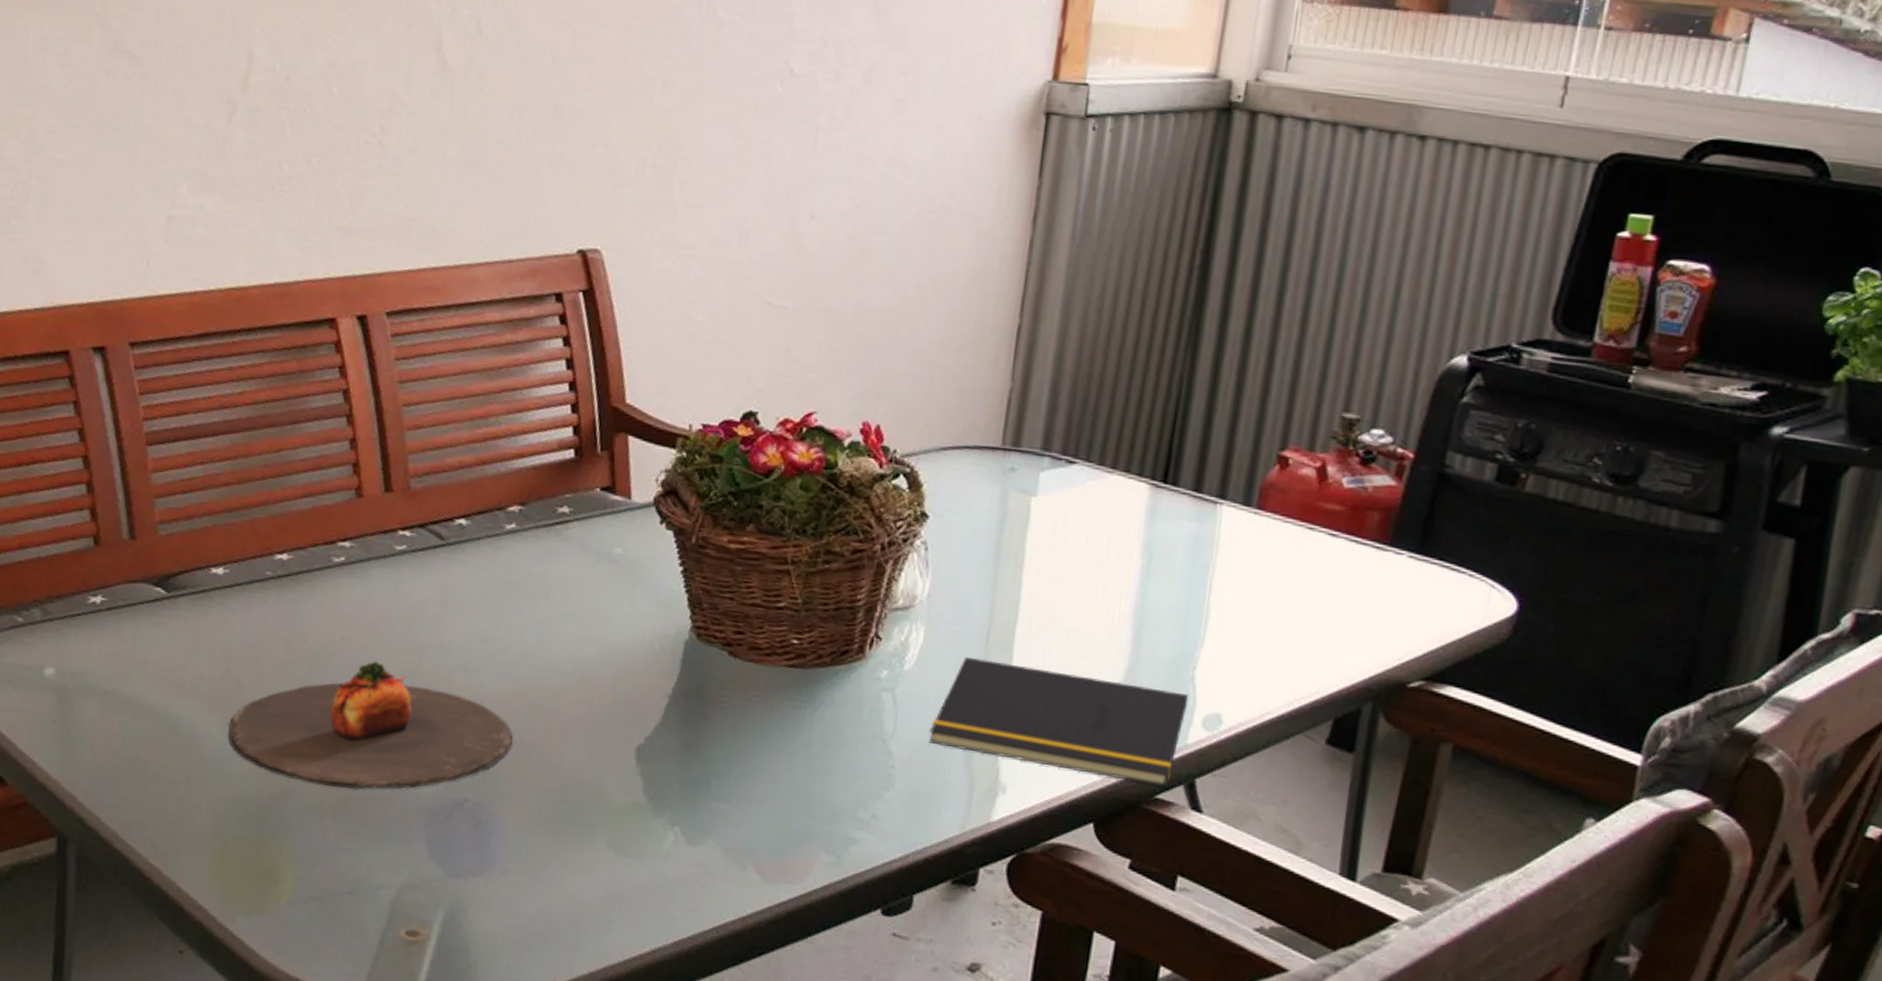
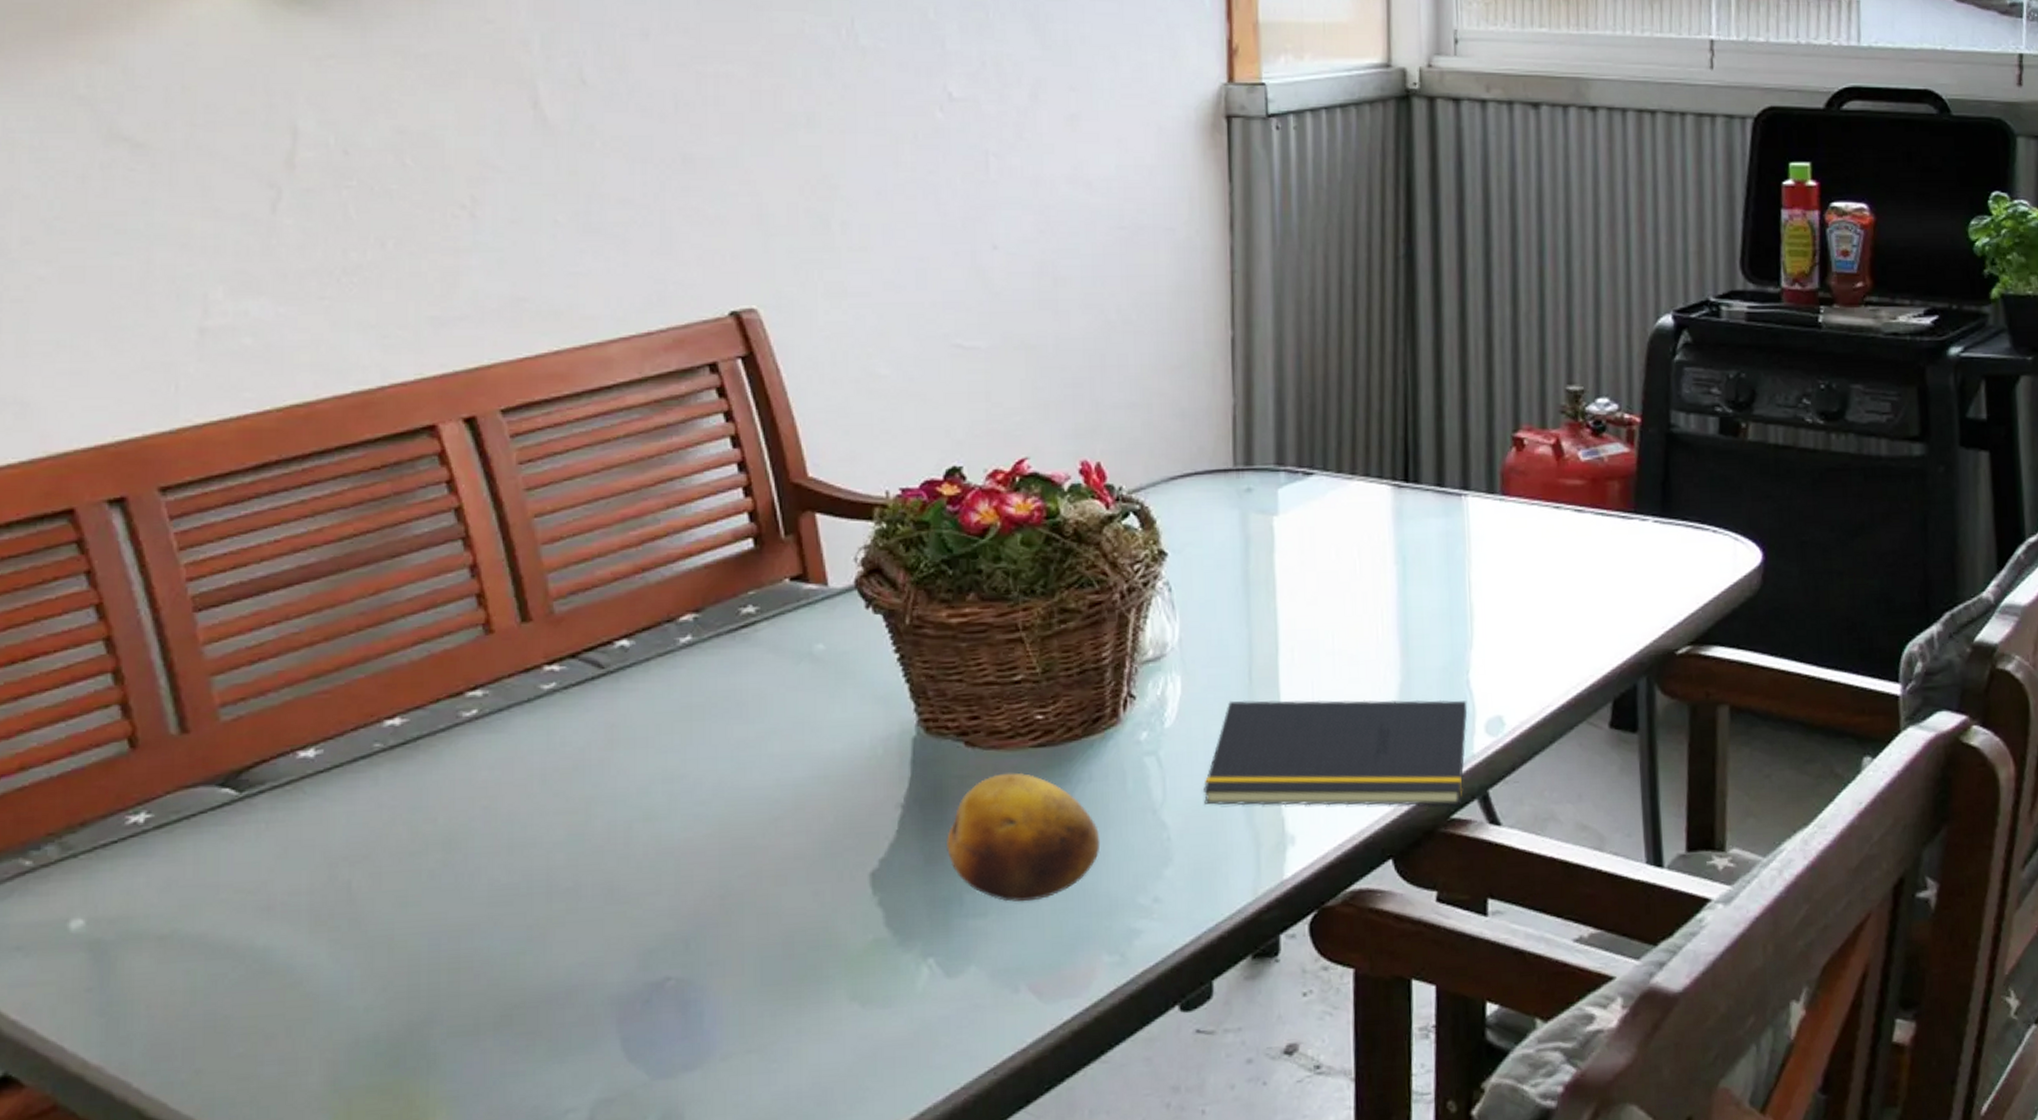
plate: present [228,660,513,790] -> none [340,828,717,999]
fruit: none [701,684,833,797] -> present [947,772,1101,902]

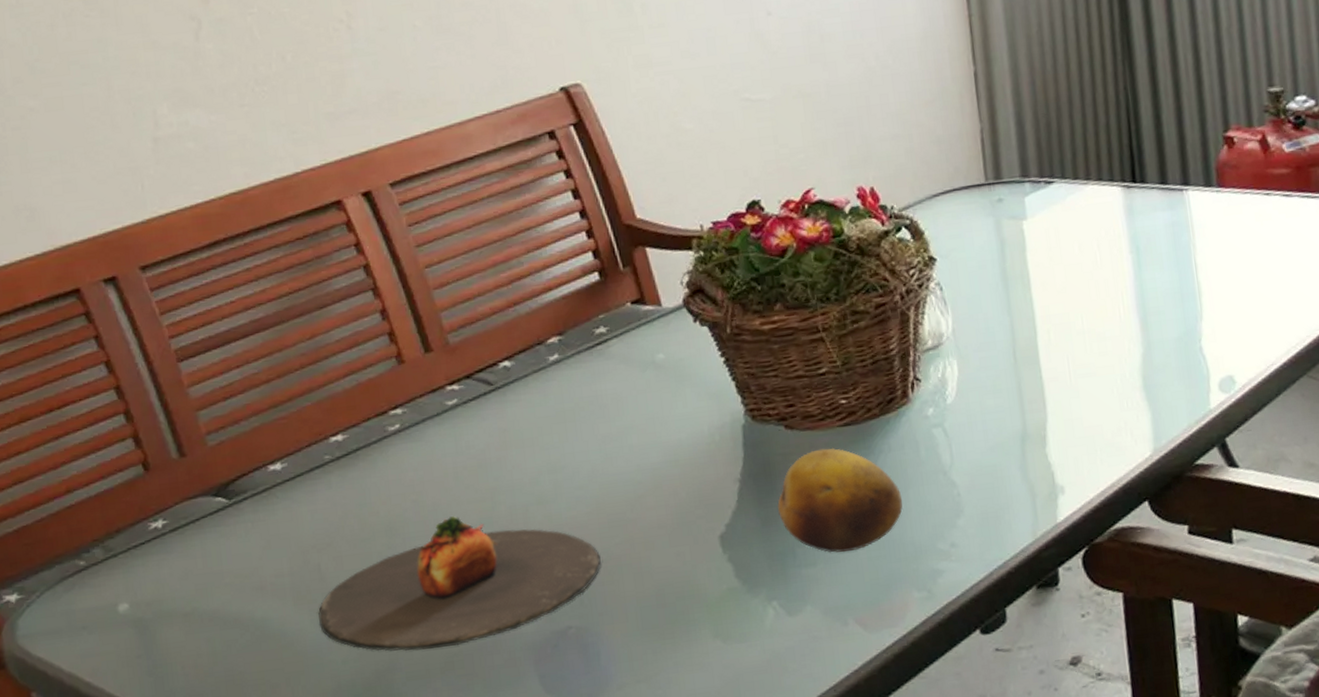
plate: none [340,828,717,999] -> present [318,515,601,651]
notepad: present [1204,699,1468,806] -> none [984,365,1204,465]

